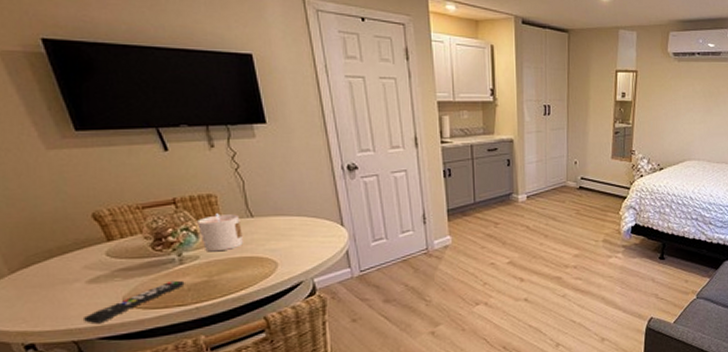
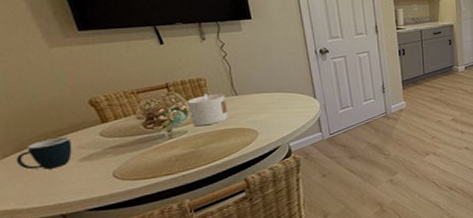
mug: none [23,254,79,290] -> present [16,136,72,170]
remote control: present [84,280,185,324] -> none [74,153,173,197]

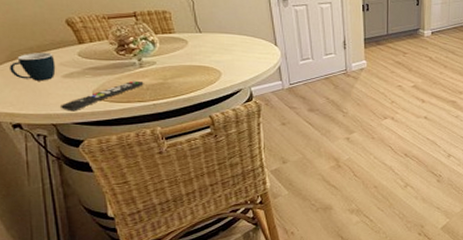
remote control: none [74,153,173,197] -> present [61,80,144,112]
candle: present [187,94,228,127] -> none [154,27,192,60]

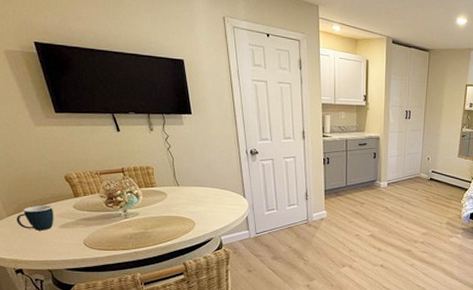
remote control: present [61,80,144,112] -> none [56,230,128,258]

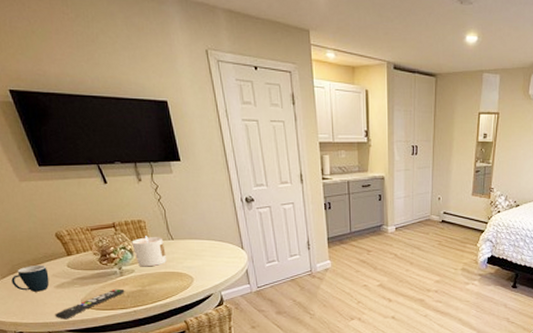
remote control: none [56,230,128,258] -> present [55,288,125,320]
candle: none [138,181,171,211] -> present [131,236,166,267]

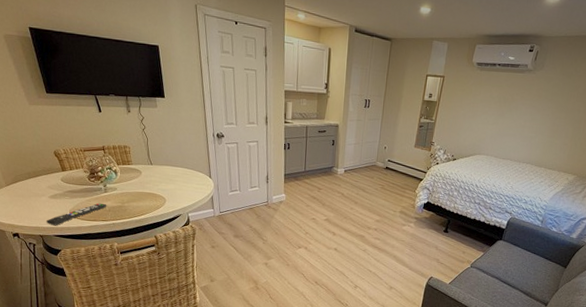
mug: present [11,264,50,292] -> none [14,177,45,200]
candle: present [131,236,166,267] -> none [117,160,145,187]

